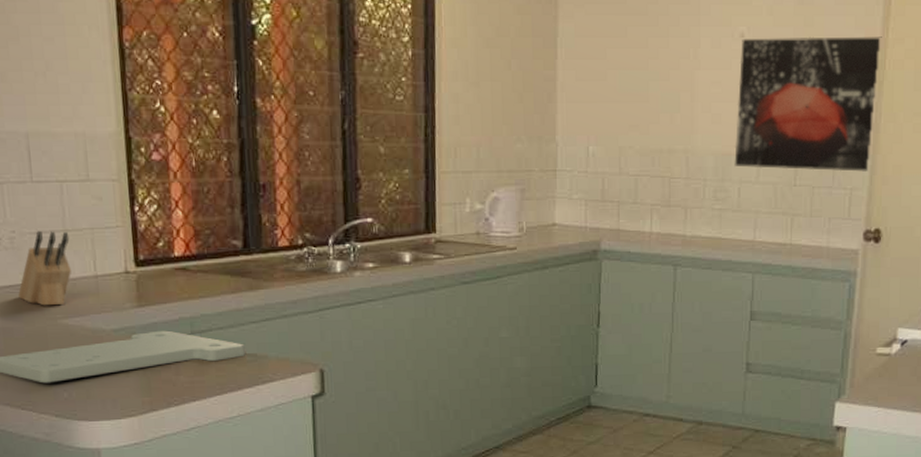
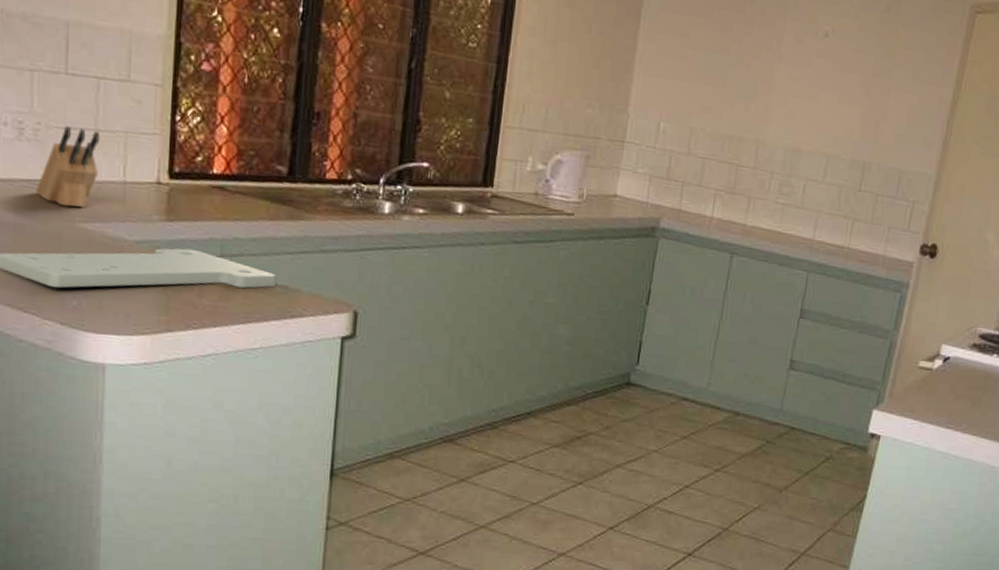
wall art: present [734,36,882,172] -> none [803,38,962,187]

